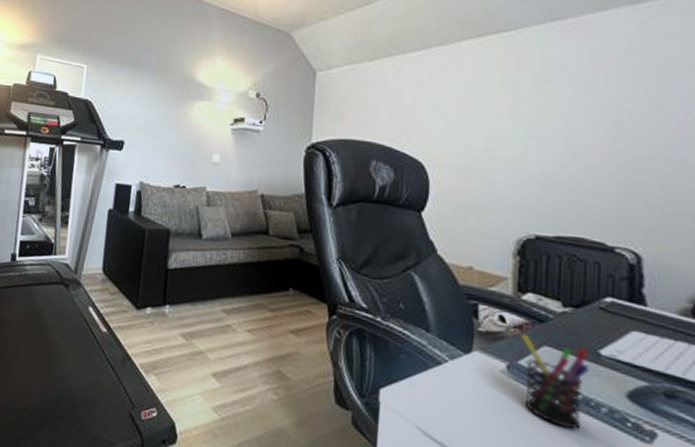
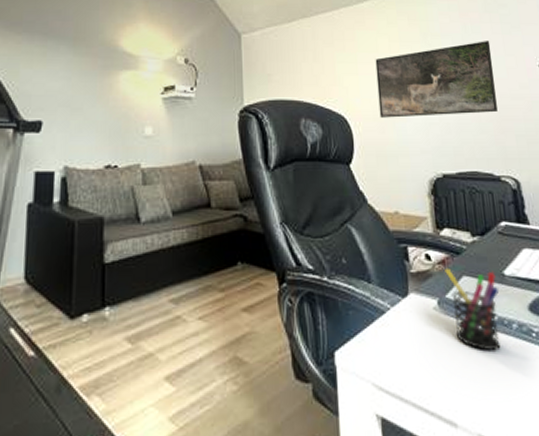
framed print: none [465,90,629,175] -> present [375,41,498,118]

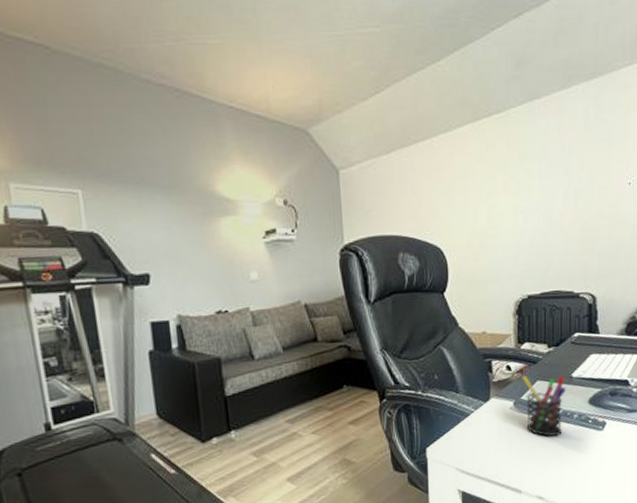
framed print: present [375,41,498,118] -> none [472,161,586,247]

